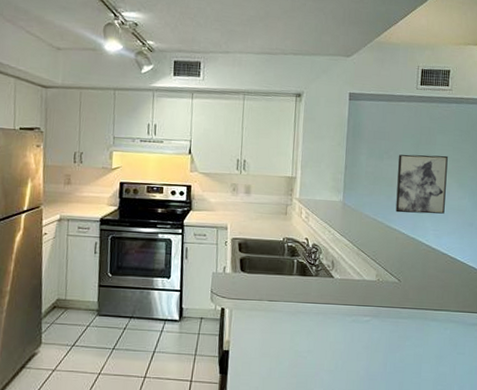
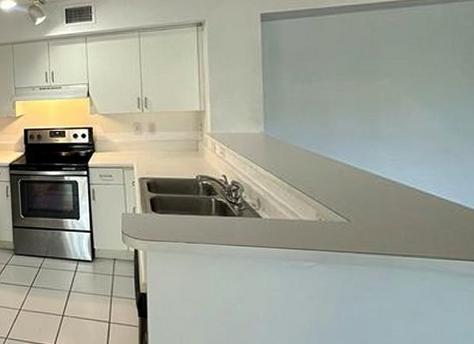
wall art: present [395,154,448,214] -> none [331,70,405,142]

